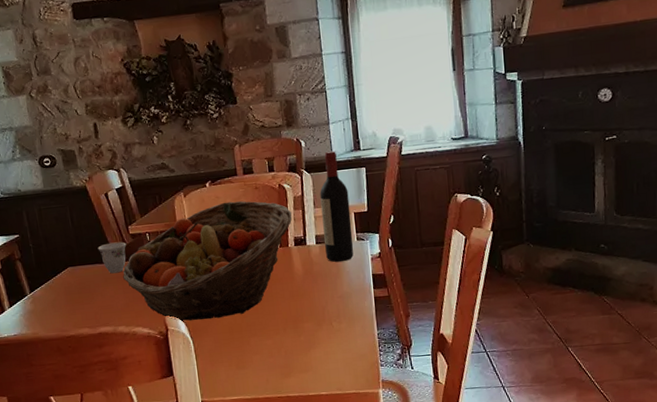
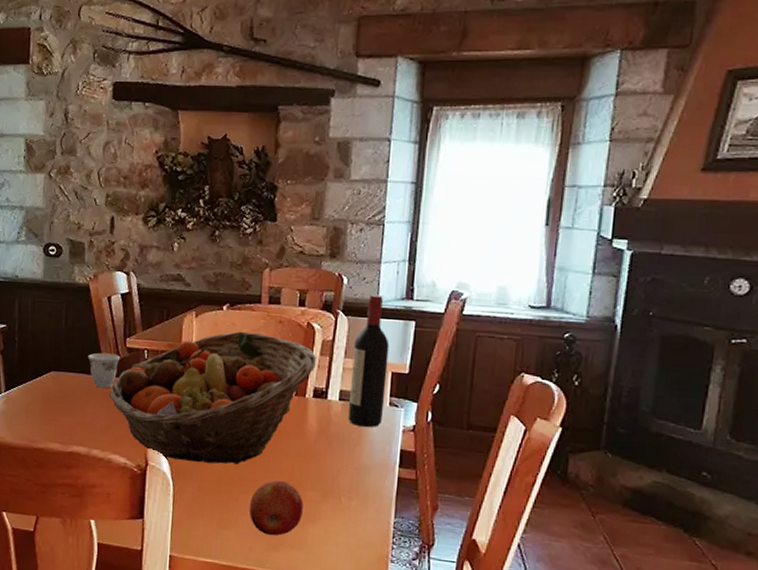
apple: none [259,319,304,367] -> present [249,480,303,536]

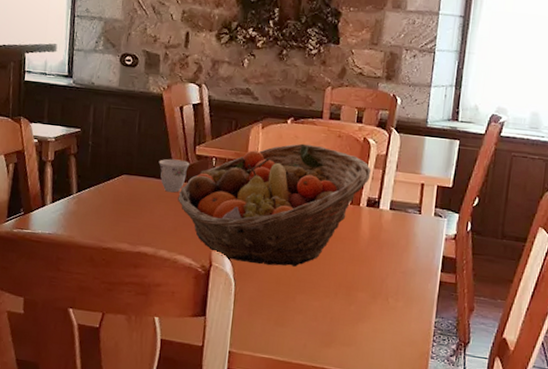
apple: present [249,480,303,536] -> none [304,281,355,334]
wine bottle: present [348,294,390,427] -> none [397,114,436,235]

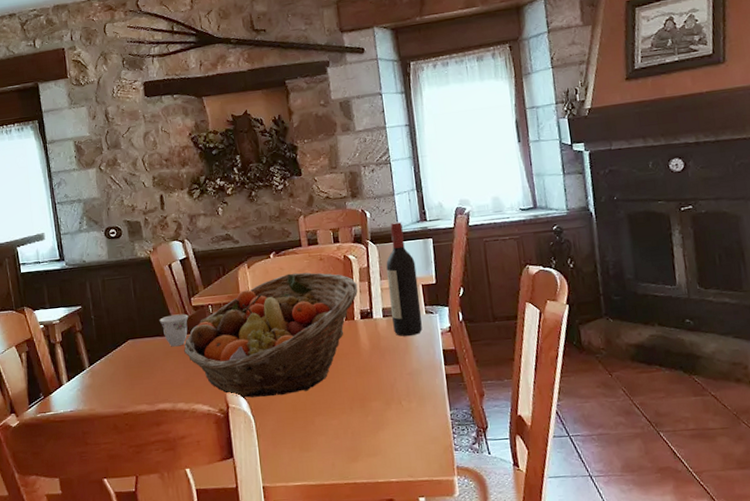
wine bottle: none [397,114,436,235] -> present [386,221,422,336]

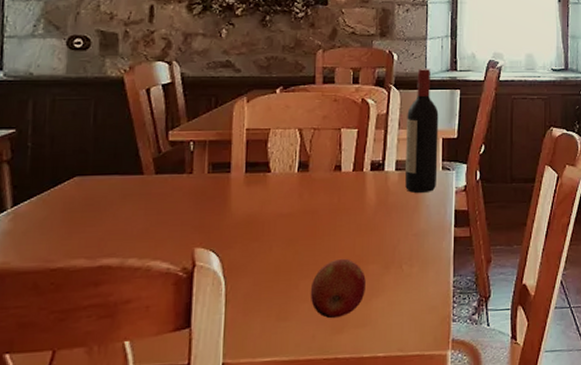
teacup: present [159,314,189,347] -> none [121,149,162,189]
fruit basket: present [184,272,358,398] -> none [148,113,373,255]
apple: none [324,397,372,449] -> present [310,258,366,319]

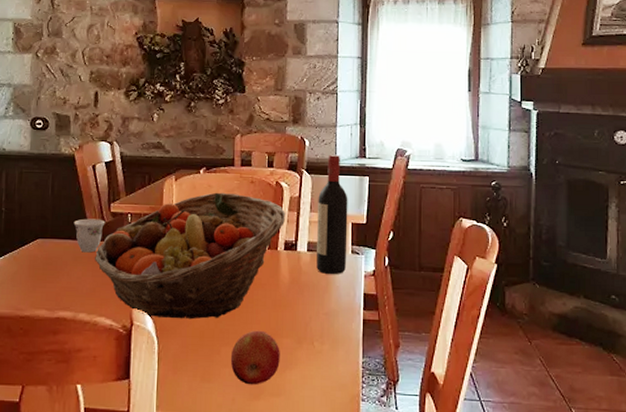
teacup: none [121,149,162,189] -> present [73,218,105,253]
fruit basket: none [148,113,373,255] -> present [95,192,286,320]

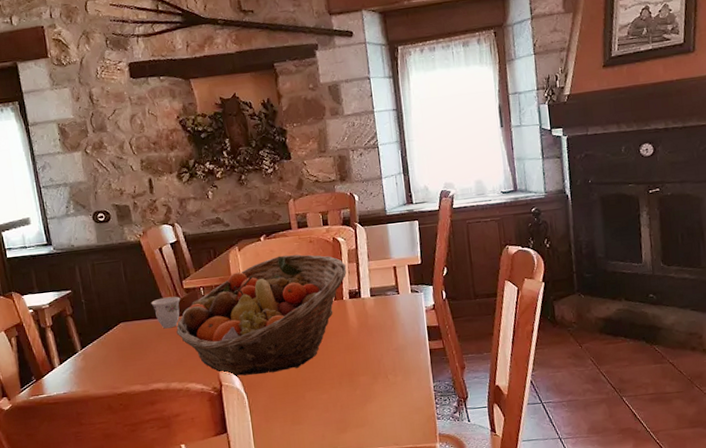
apple: present [230,330,280,385] -> none [314,372,360,422]
wine bottle: present [316,154,348,274] -> none [373,204,408,315]

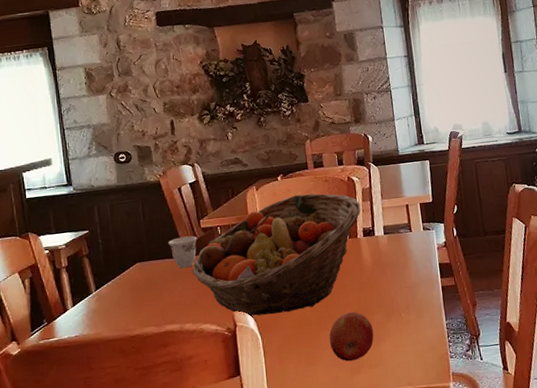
apple: none [314,372,360,422] -> present [329,311,374,362]

